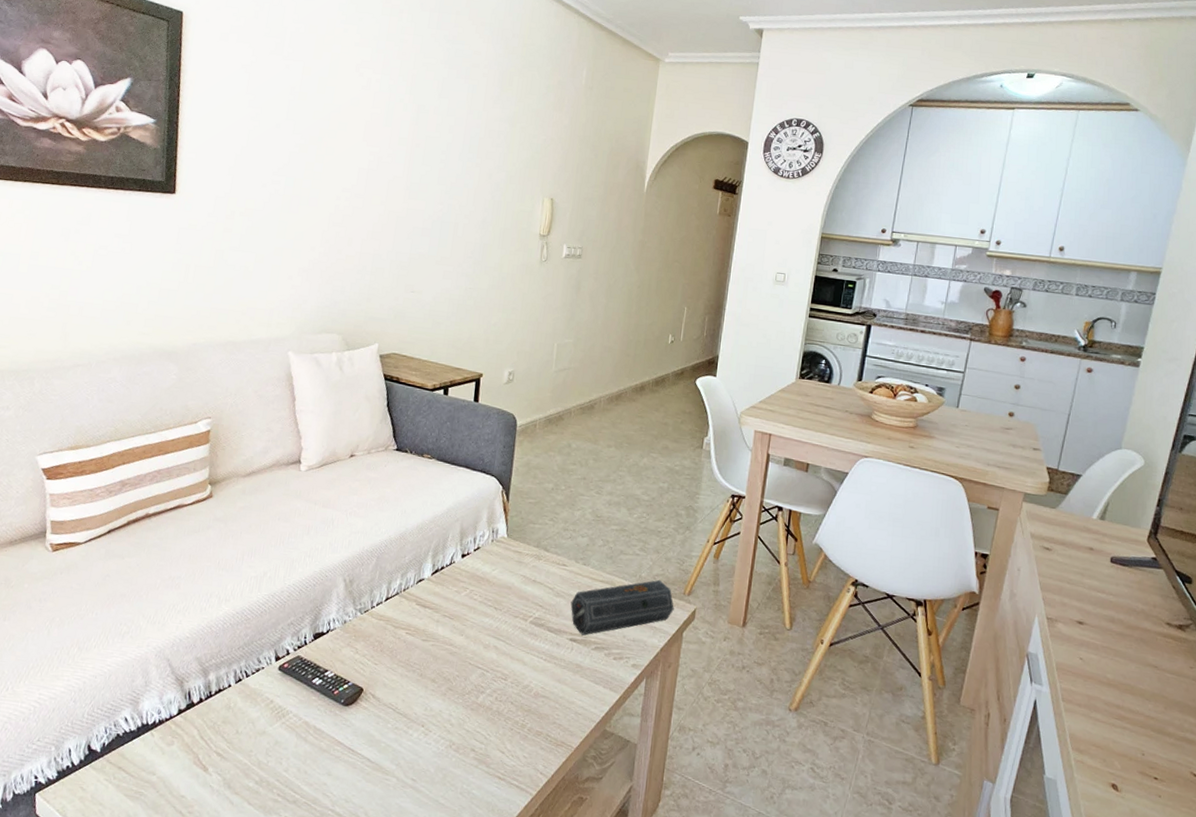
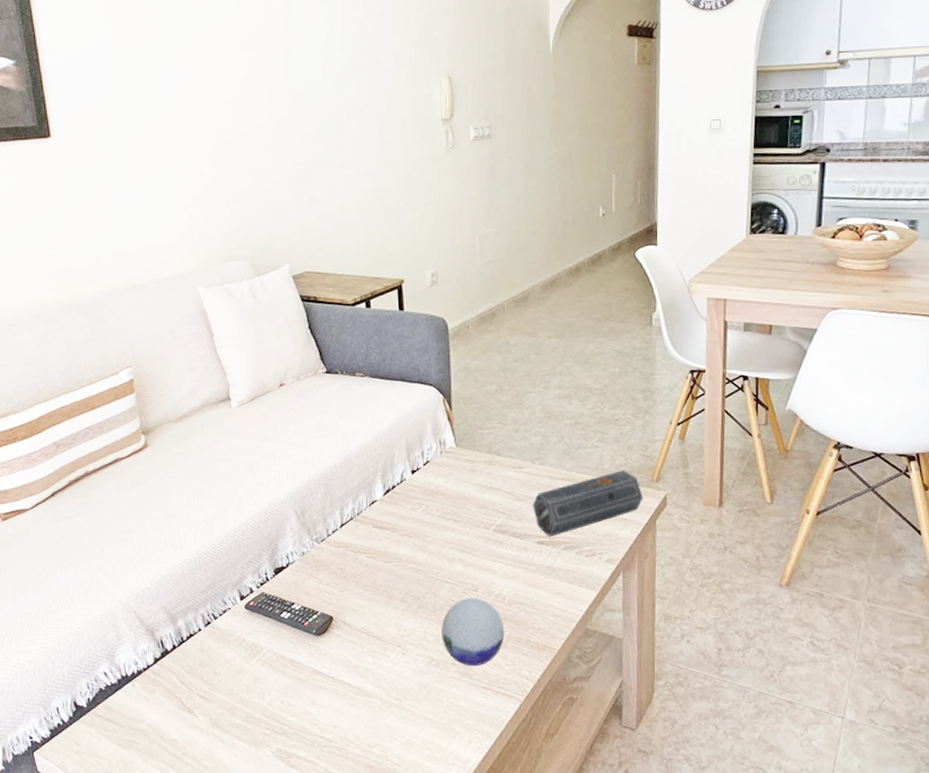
decorative orb: none [465,686,527,755] -> present [441,598,504,667]

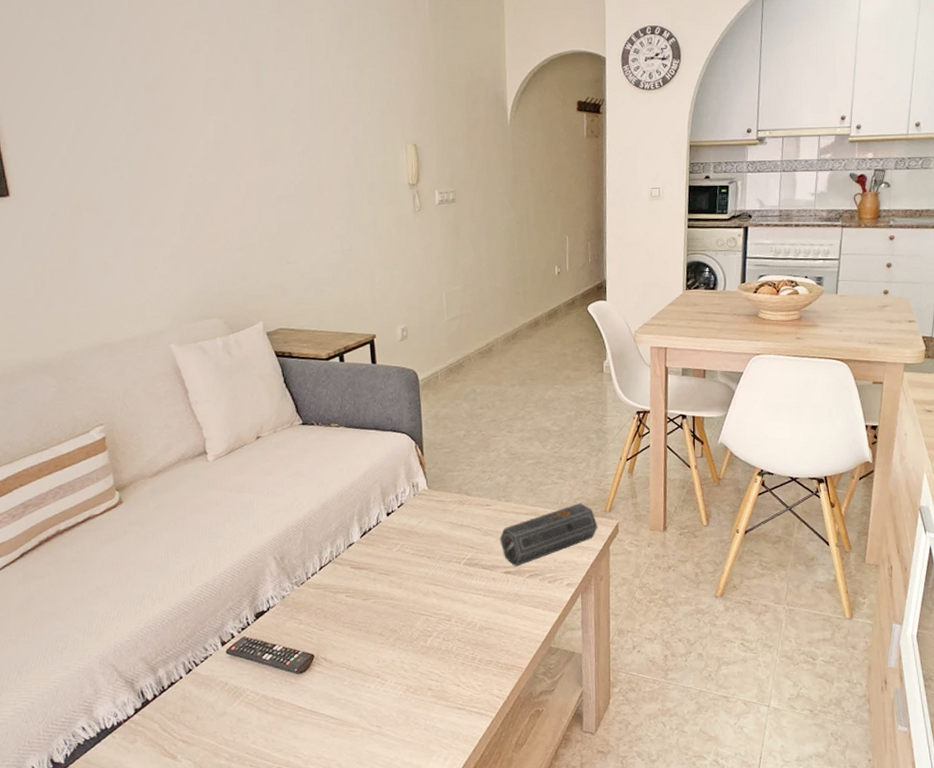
decorative orb: present [441,598,504,667] -> none [418,627,476,690]

